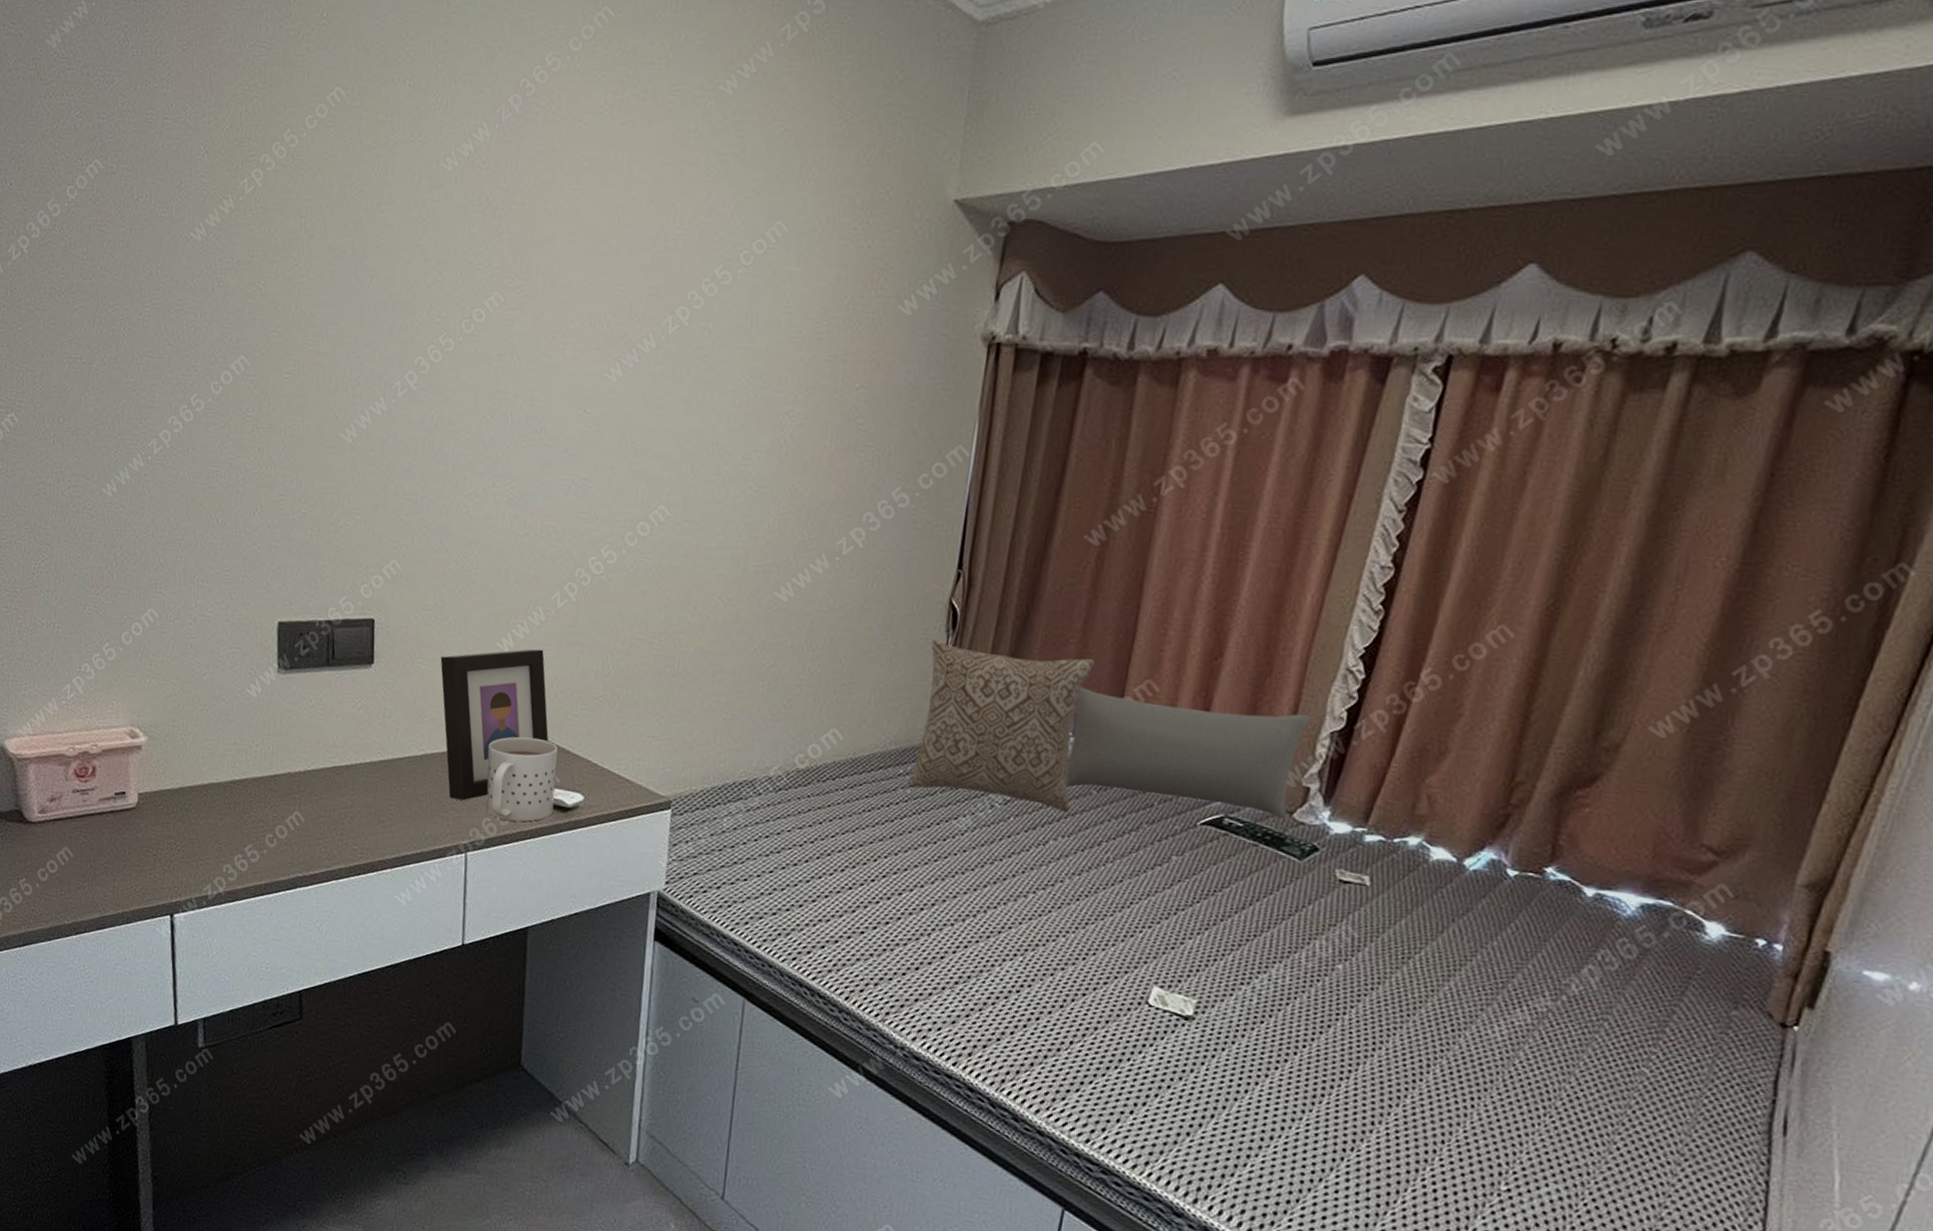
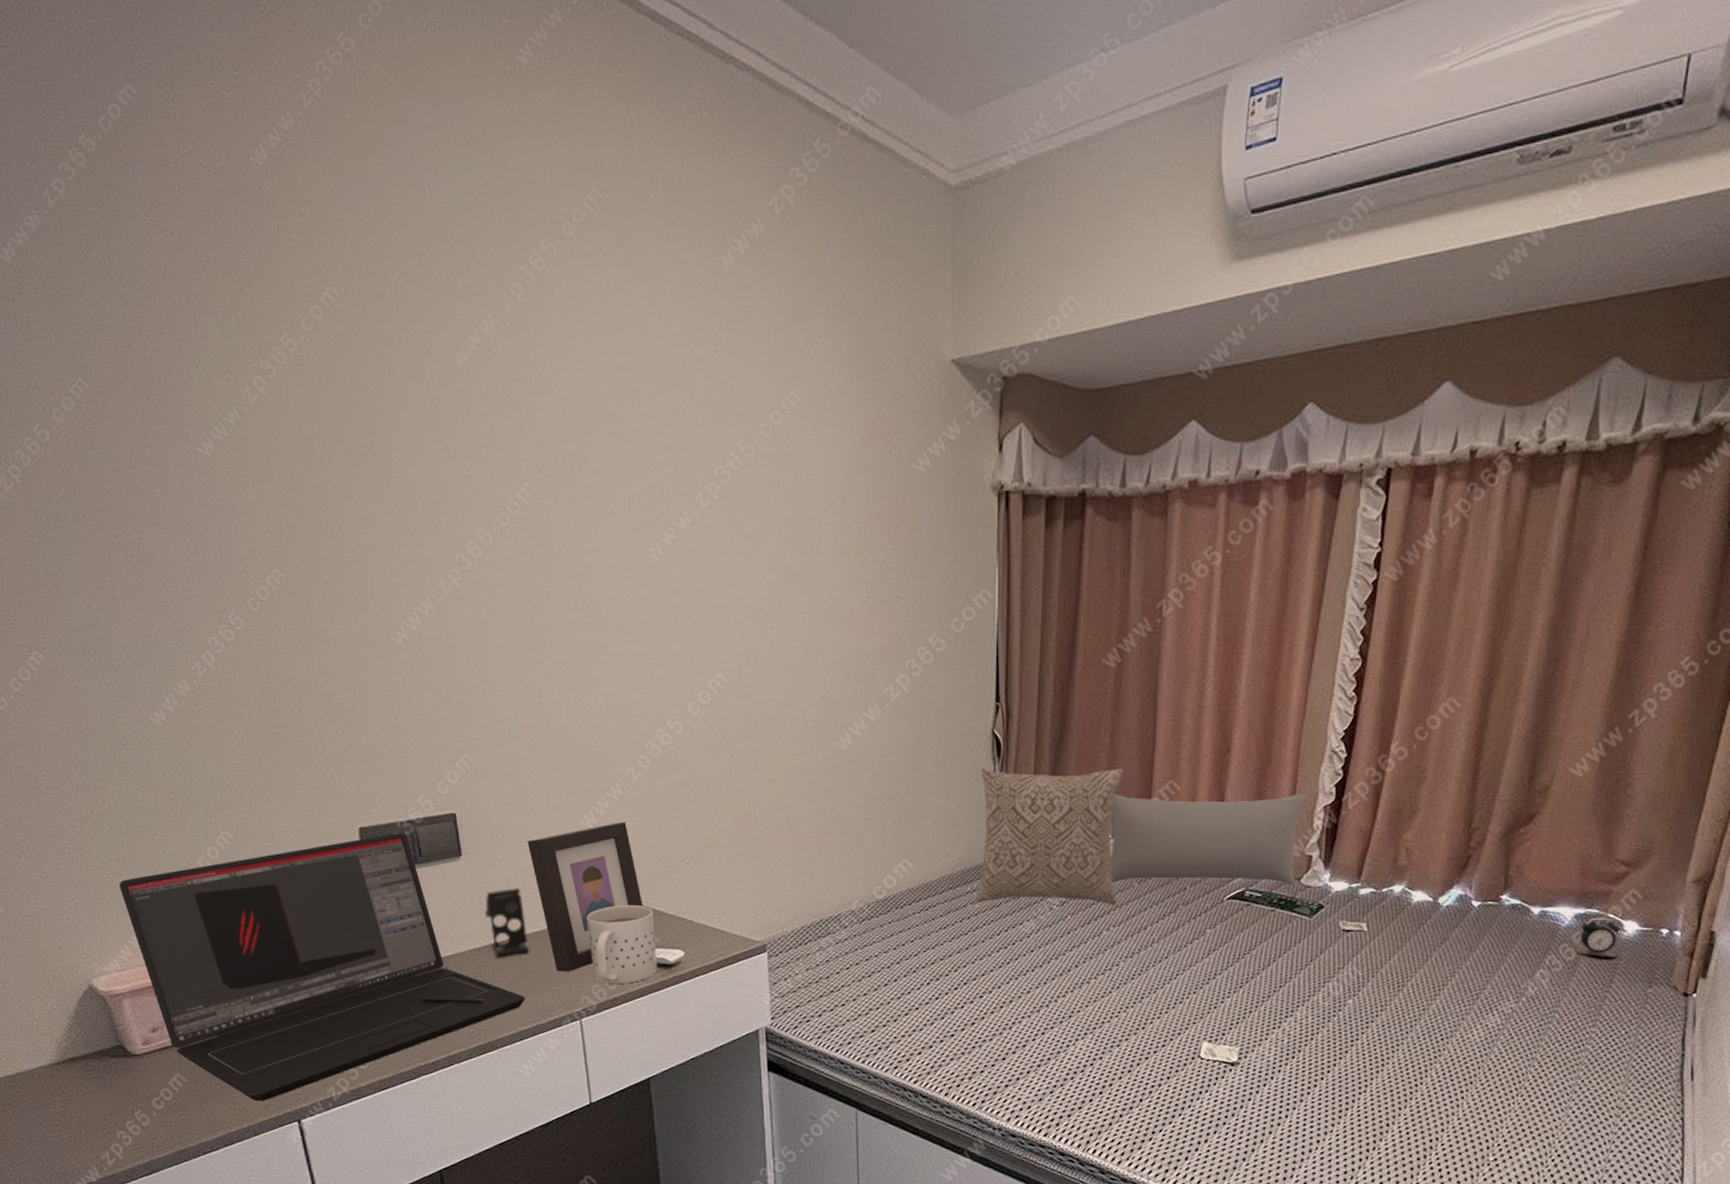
laptop: none [45,631,414,889] -> present [119,832,525,1102]
phone stand: none [387,704,427,775] -> present [484,888,529,958]
alarm clock: none [1635,912,1701,969] -> present [1574,917,1620,961]

